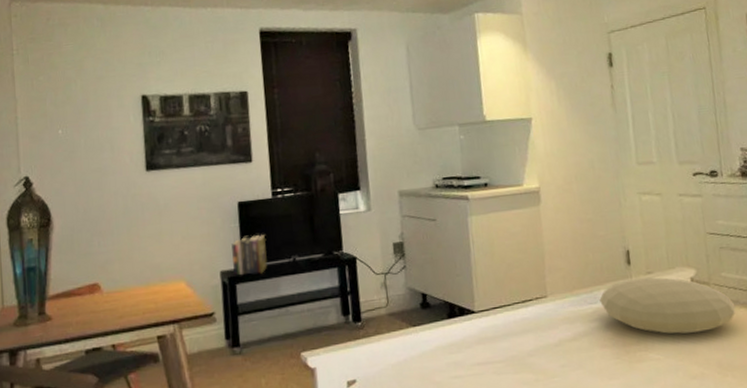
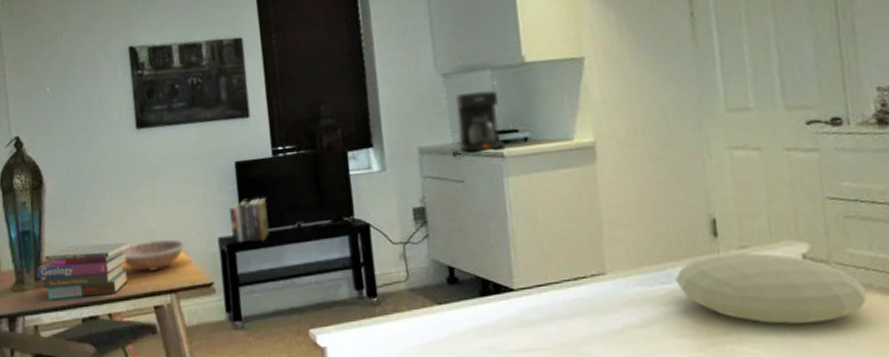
books: none [41,276,136,333] -> present [37,242,131,300]
bowl: none [129,272,191,303] -> present [123,238,188,271]
coffee maker: none [429,143,470,196] -> present [455,90,506,154]

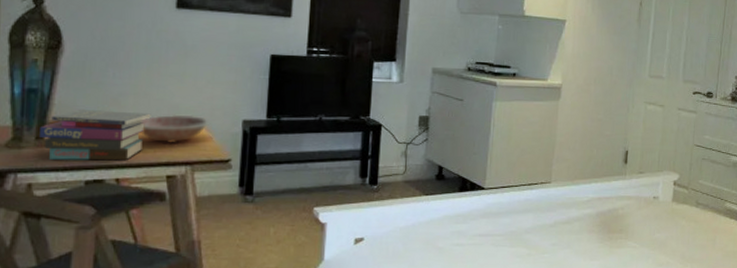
books: present [229,198,270,243] -> none [257,88,295,128]
coffee maker: present [455,90,506,154] -> none [465,30,501,79]
cushion: present [675,253,868,324] -> none [595,176,705,227]

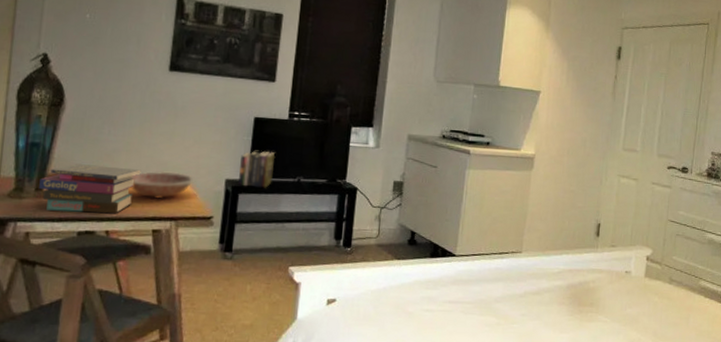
books: none [257,88,295,128] -> present [238,150,276,188]

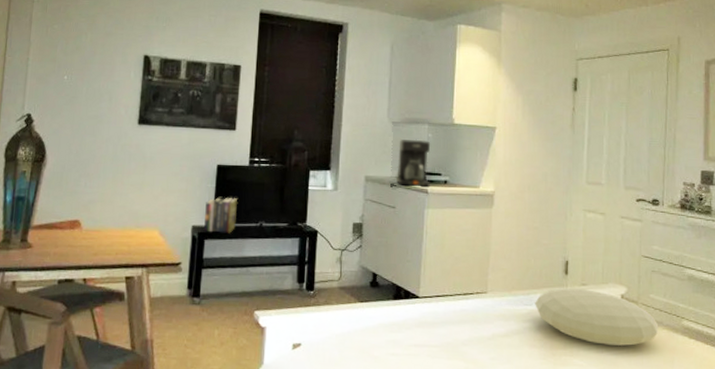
books: present [39,164,141,214] -> none [24,215,115,262]
bowl: present [131,171,196,198] -> none [106,220,165,246]
coffee maker: none [439,99,476,147] -> present [396,139,431,187]
cushion: none [566,249,679,304] -> present [535,288,659,346]

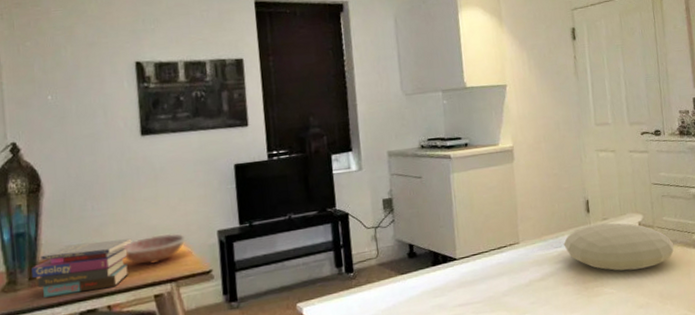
books: none [24,215,115,262] -> present [32,238,132,297]
bowl: none [106,220,165,246] -> present [124,233,188,264]
books: present [204,196,238,233] -> none [228,195,264,234]
coffee maker: present [396,139,431,187] -> none [416,107,452,156]

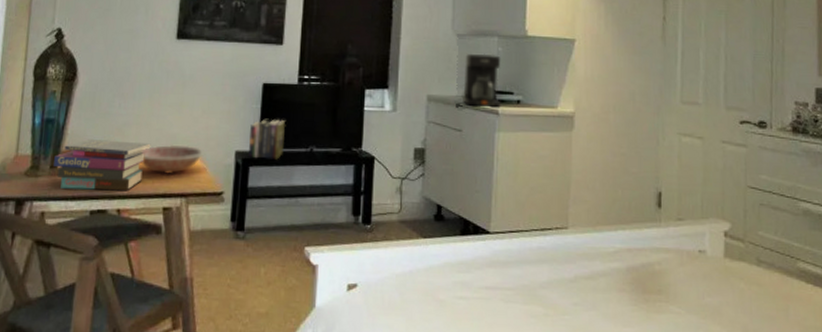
books: none [228,195,264,234] -> present [249,118,286,160]
coffee maker: none [416,107,452,156] -> present [463,53,501,107]
cushion: present [564,223,674,271] -> none [623,223,770,291]

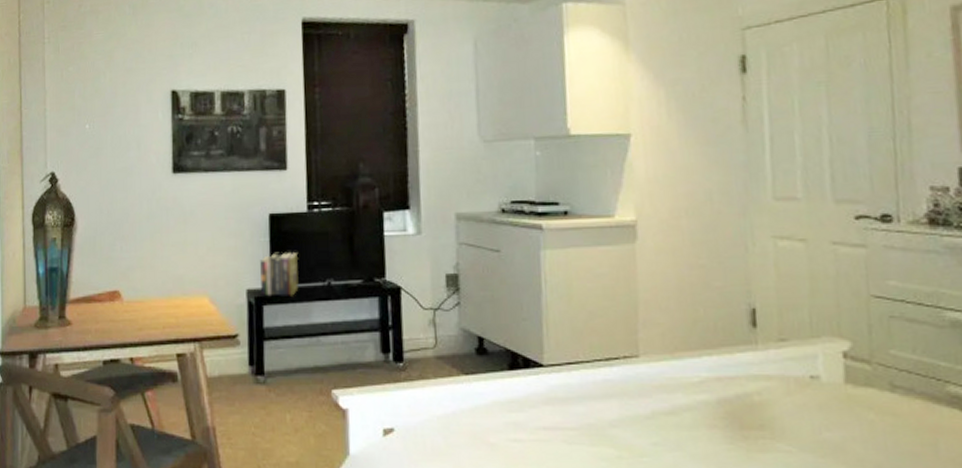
books: present [54,139,151,191] -> none [62,286,158,339]
bowl: present [142,144,206,173] -> none [150,286,215,317]
coffee maker: present [463,53,501,107] -> none [496,160,545,223]

